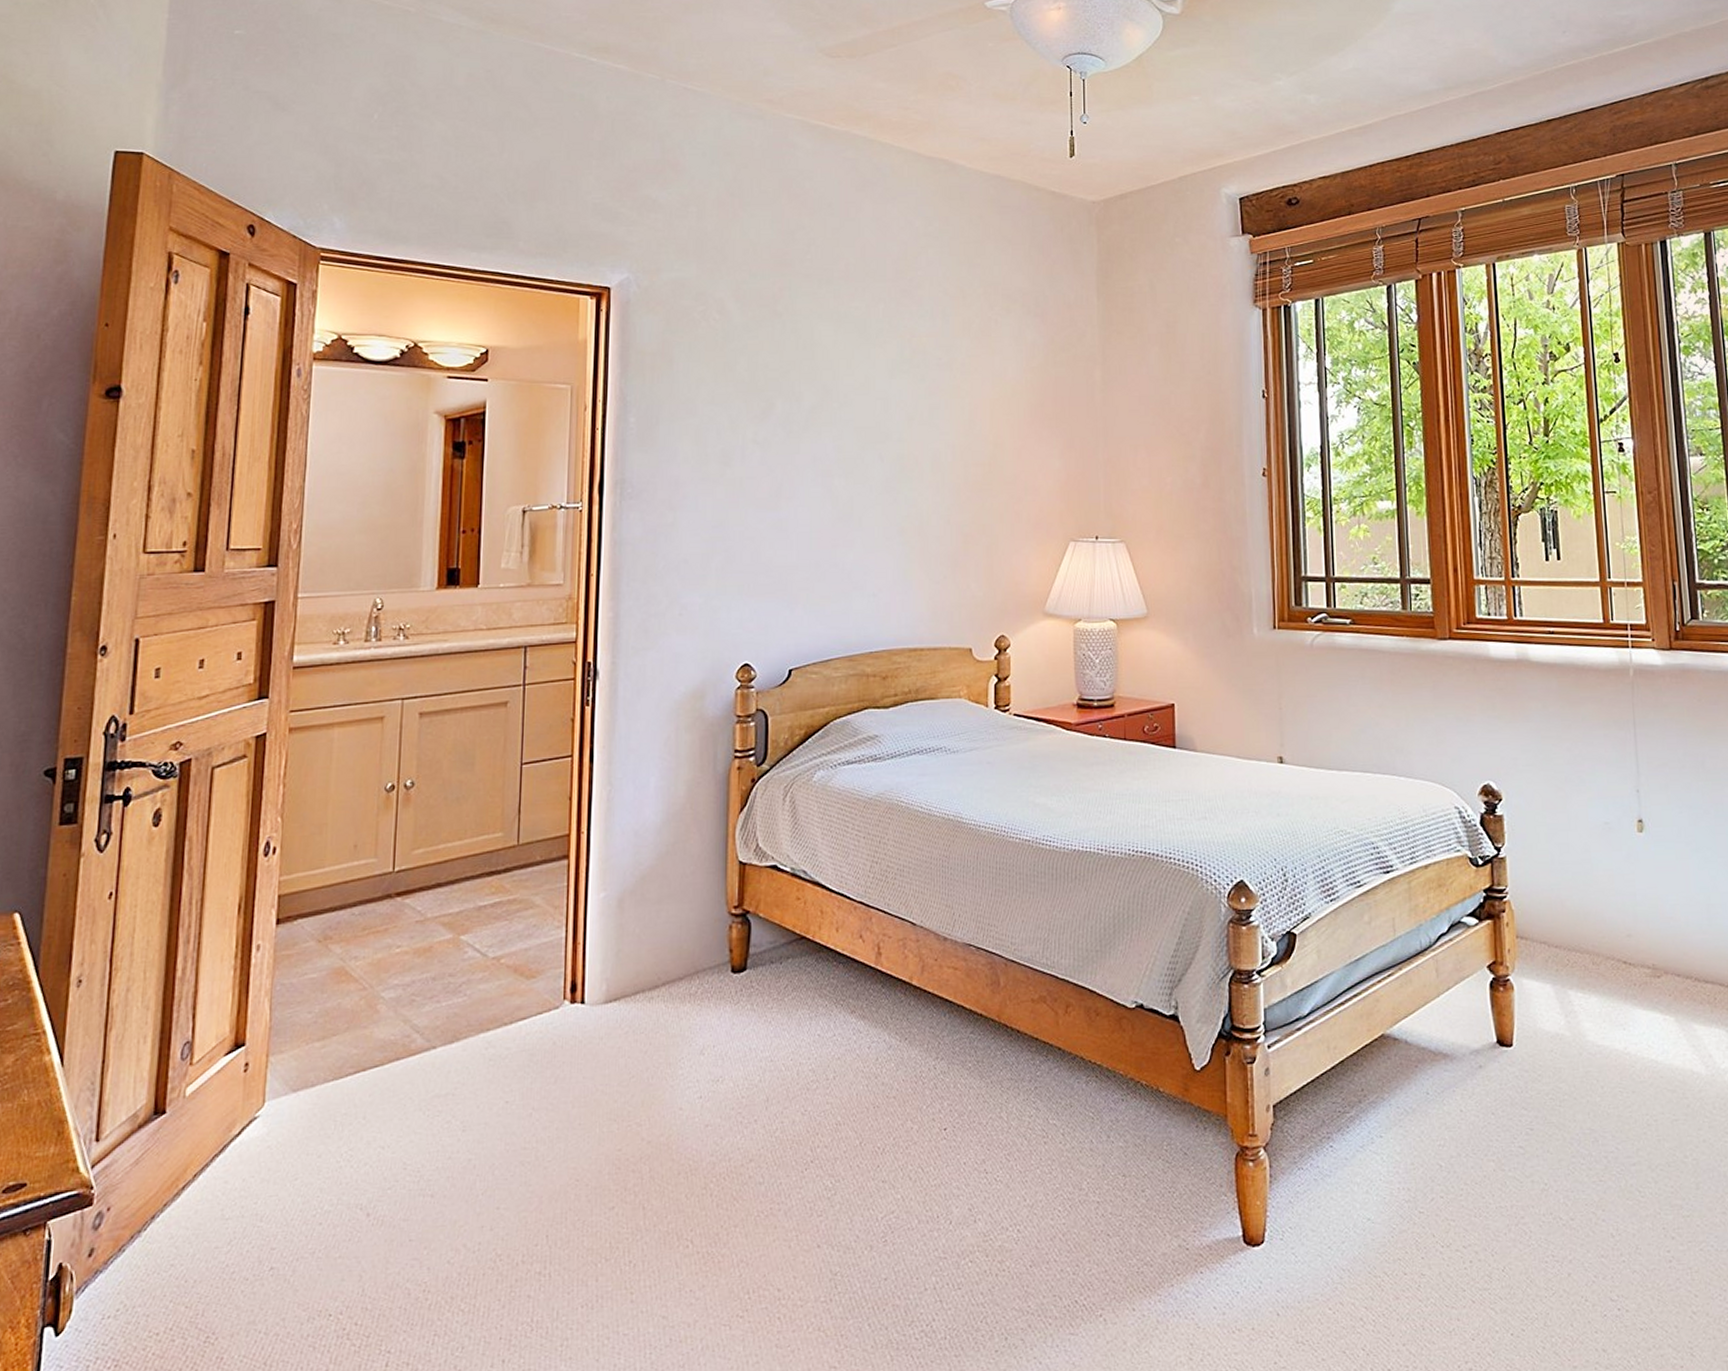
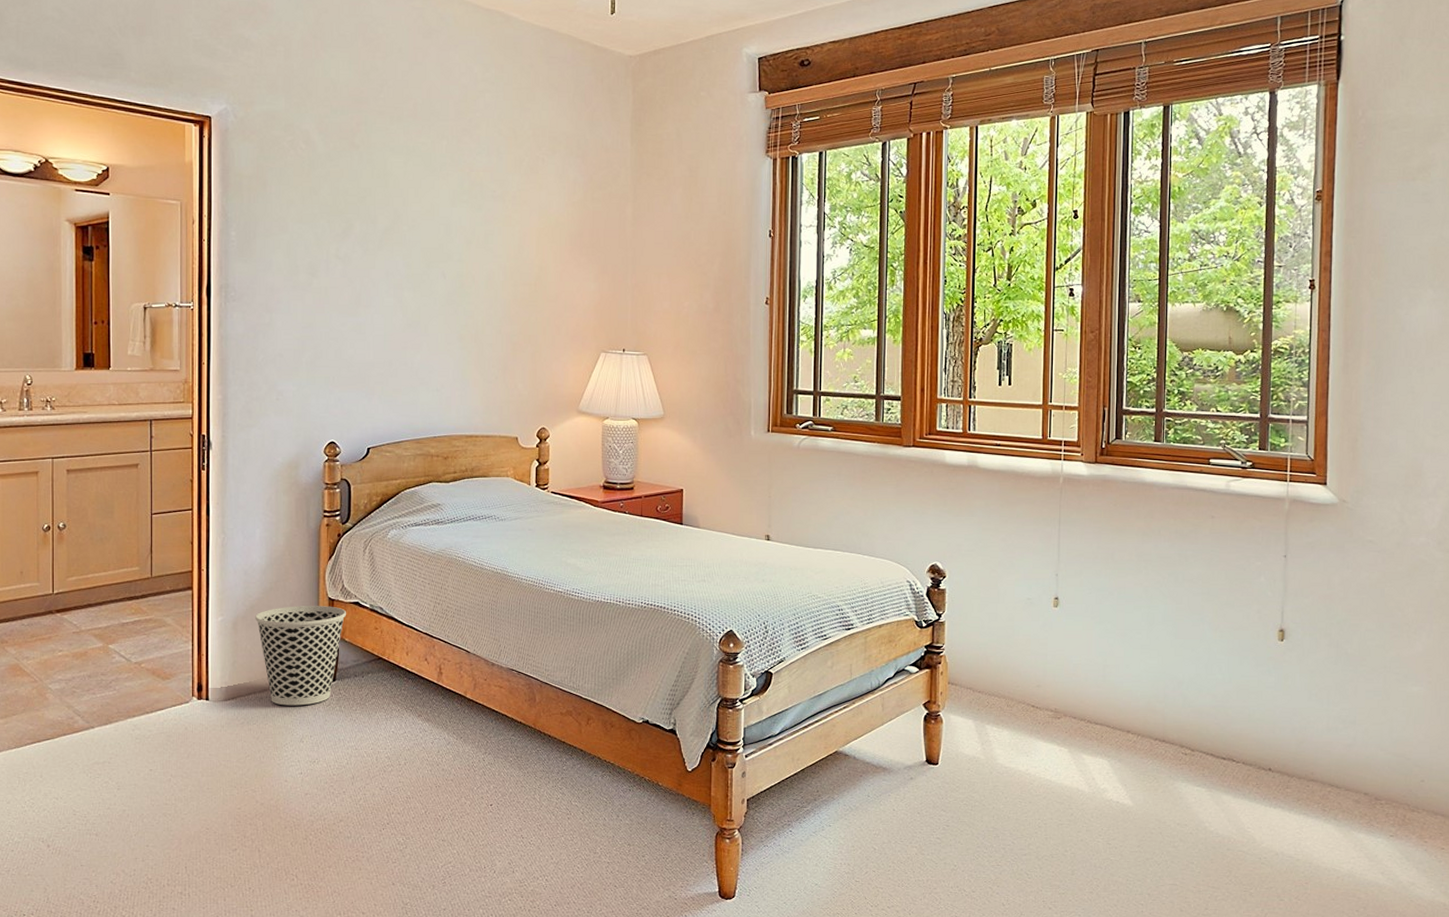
wastebasket: none [646,872,762,1007] -> present [255,606,347,706]

